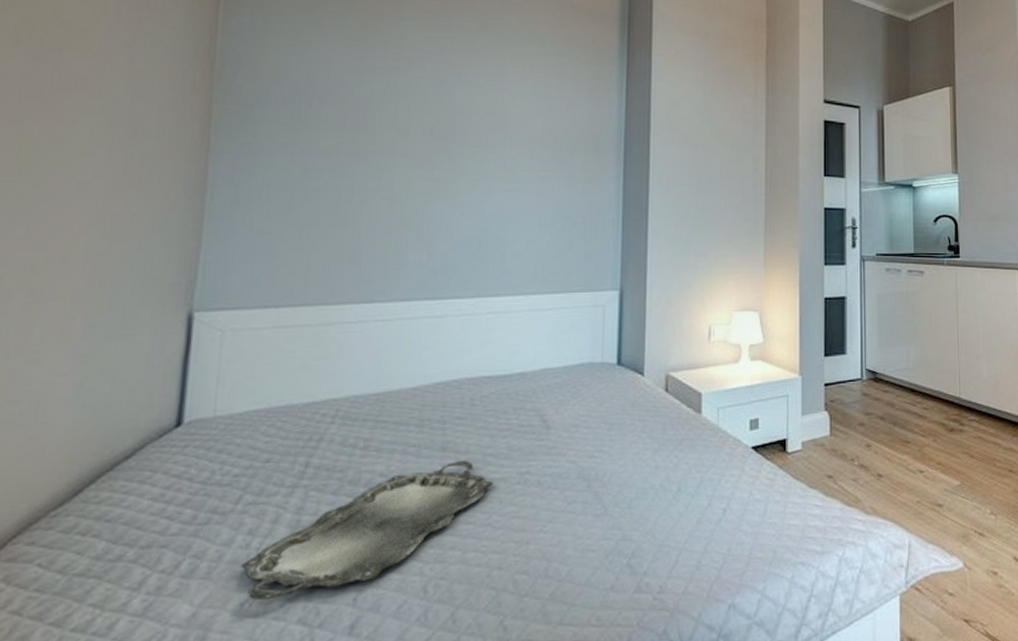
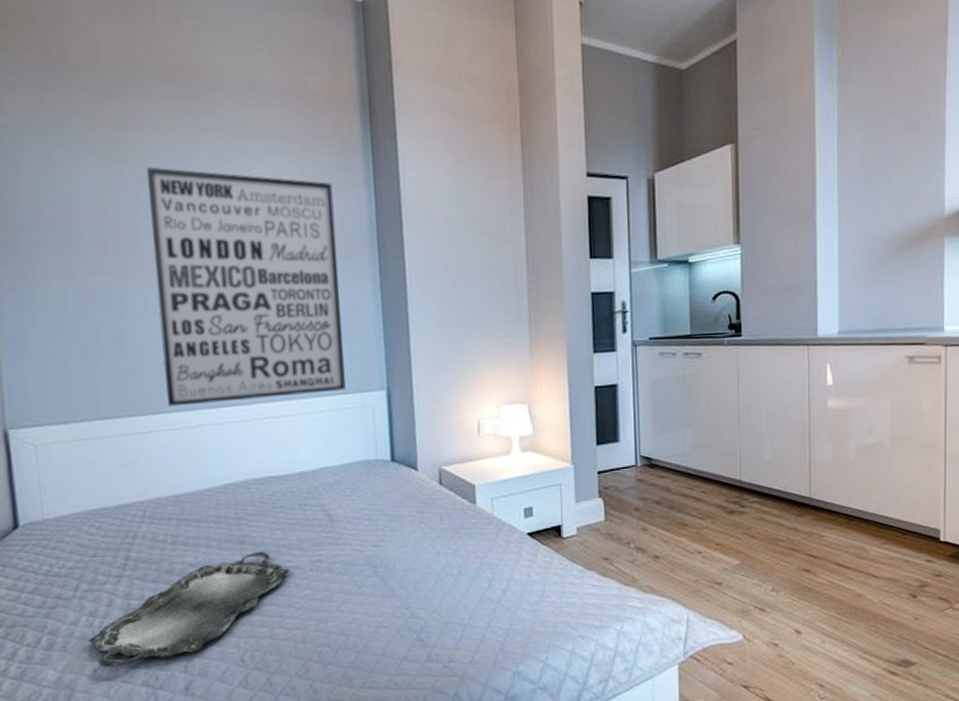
wall art: none [384,56,585,296] -> present [147,167,346,407]

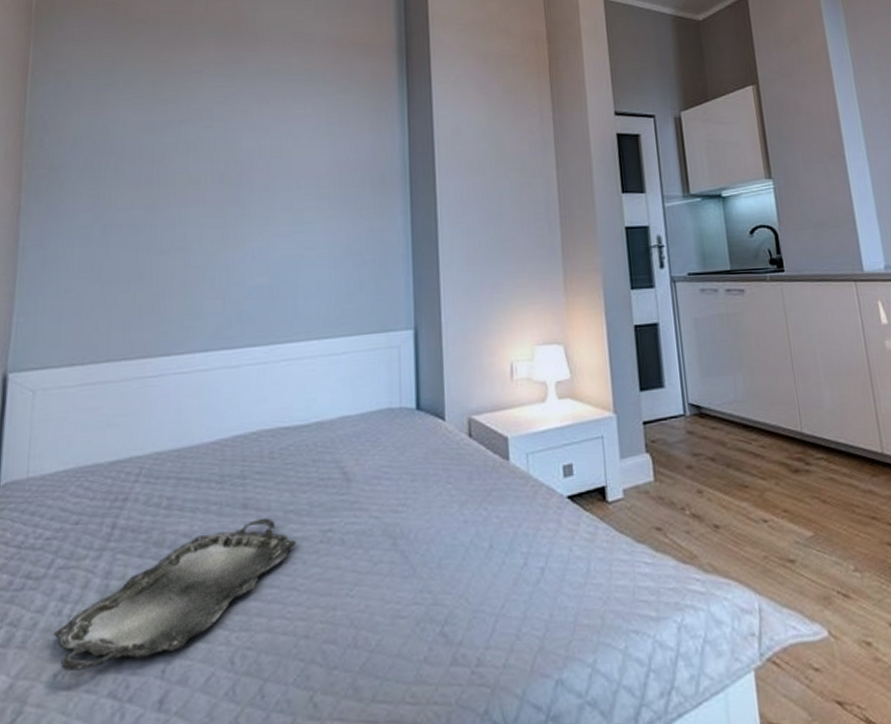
wall art: present [147,167,346,407] -> none [181,108,371,348]

